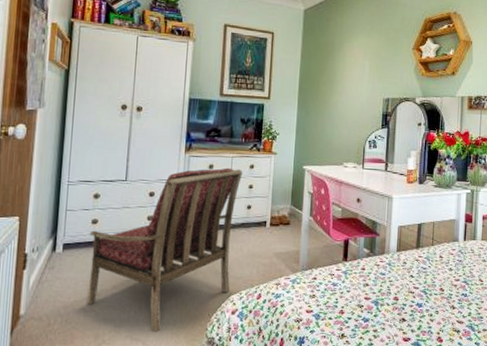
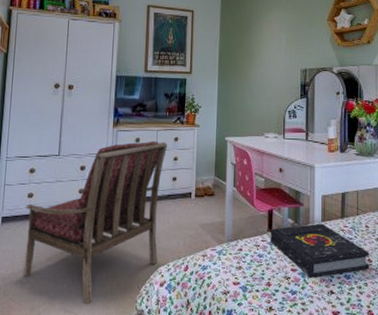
book: none [345,253,443,306] -> present [270,223,370,278]

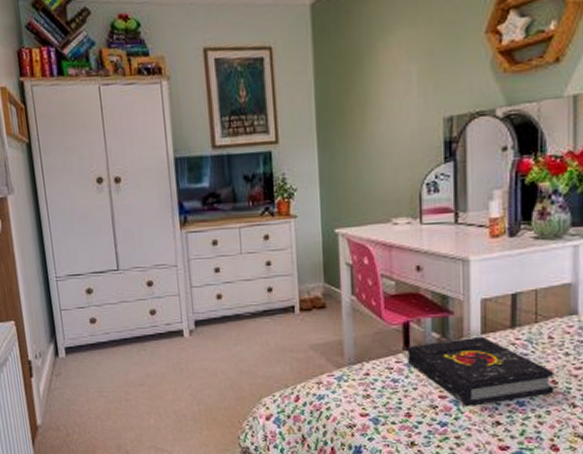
armchair: present [22,141,168,304] -> none [90,241,259,441]

